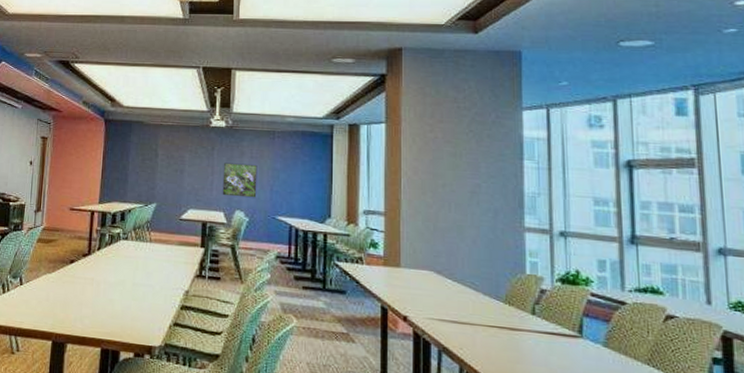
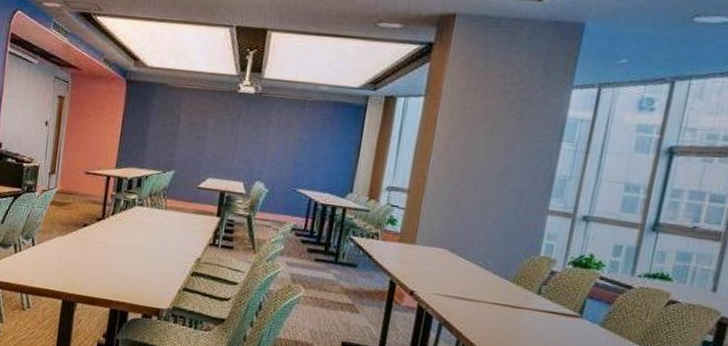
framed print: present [222,162,258,198] -> none [243,131,284,170]

